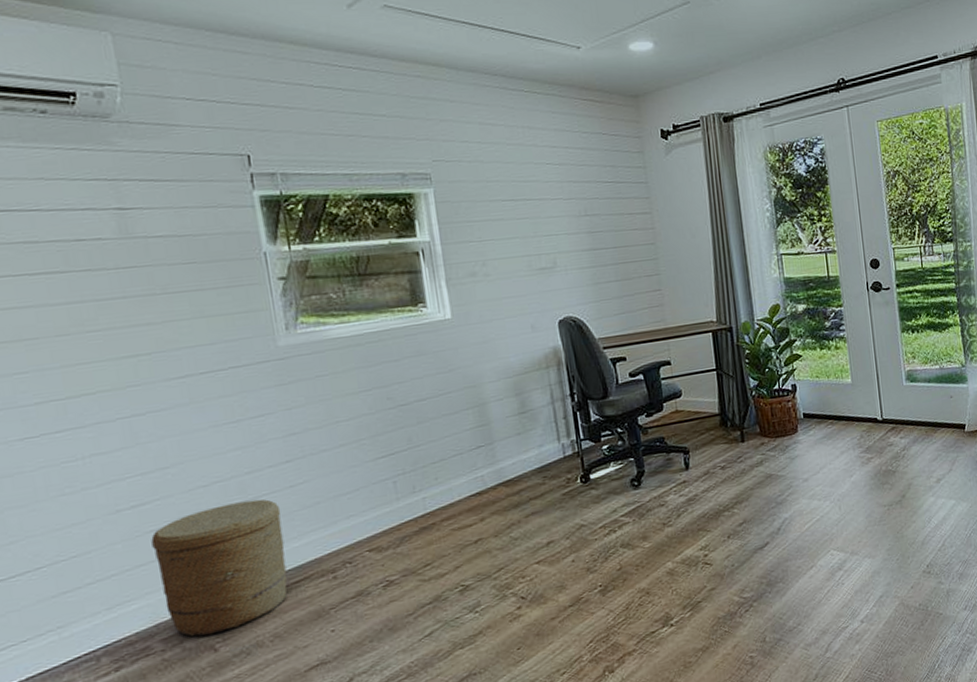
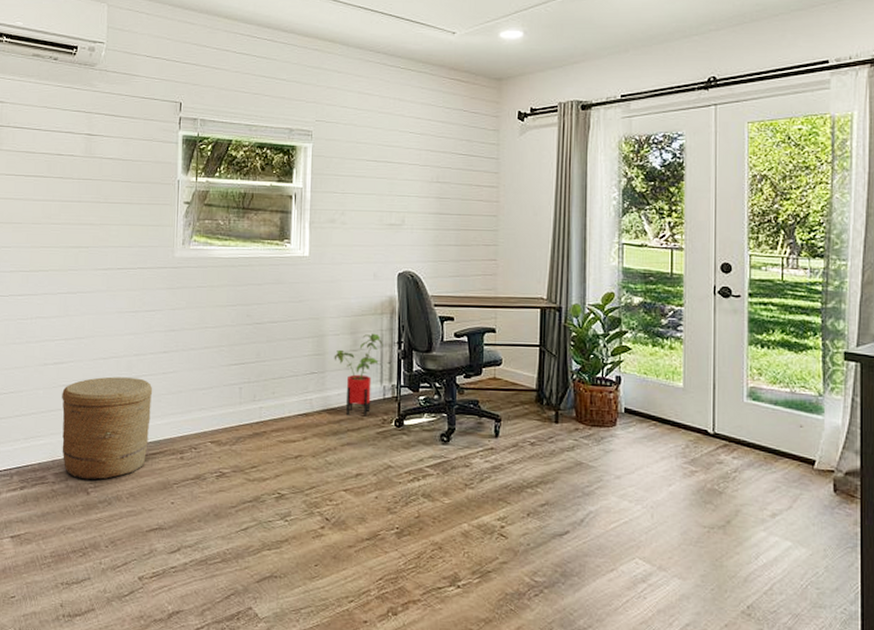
house plant: none [500,390,555,484] -> present [334,333,383,417]

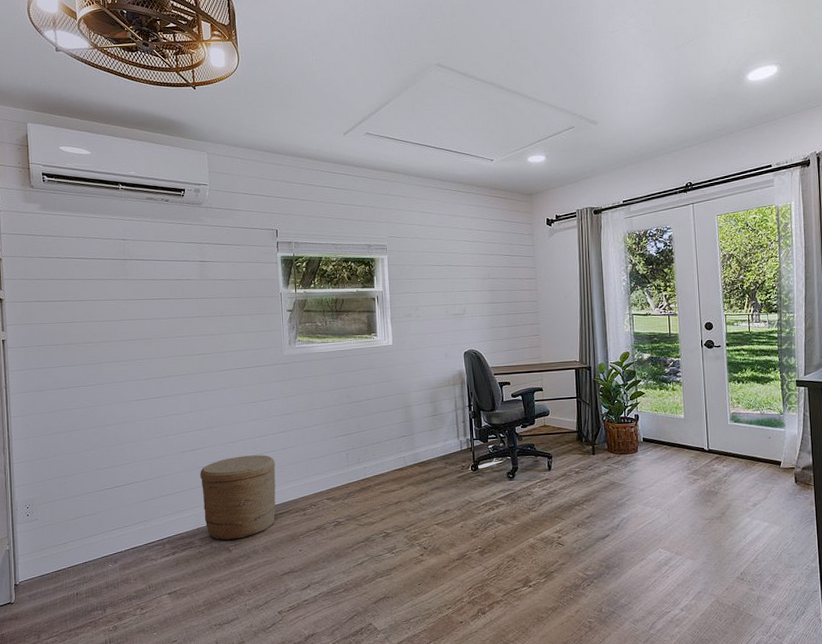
house plant: present [334,333,383,417] -> none [419,400,457,466]

